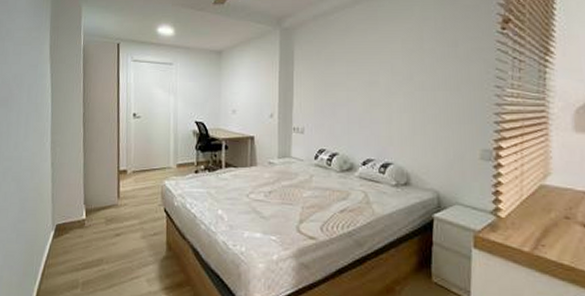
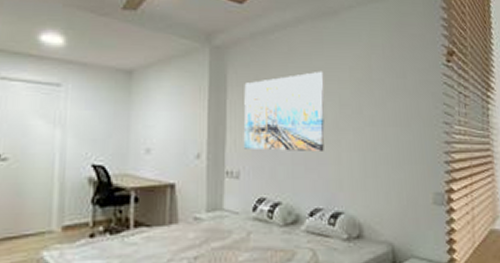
wall art: none [307,44,379,112] -> present [243,71,325,151]

